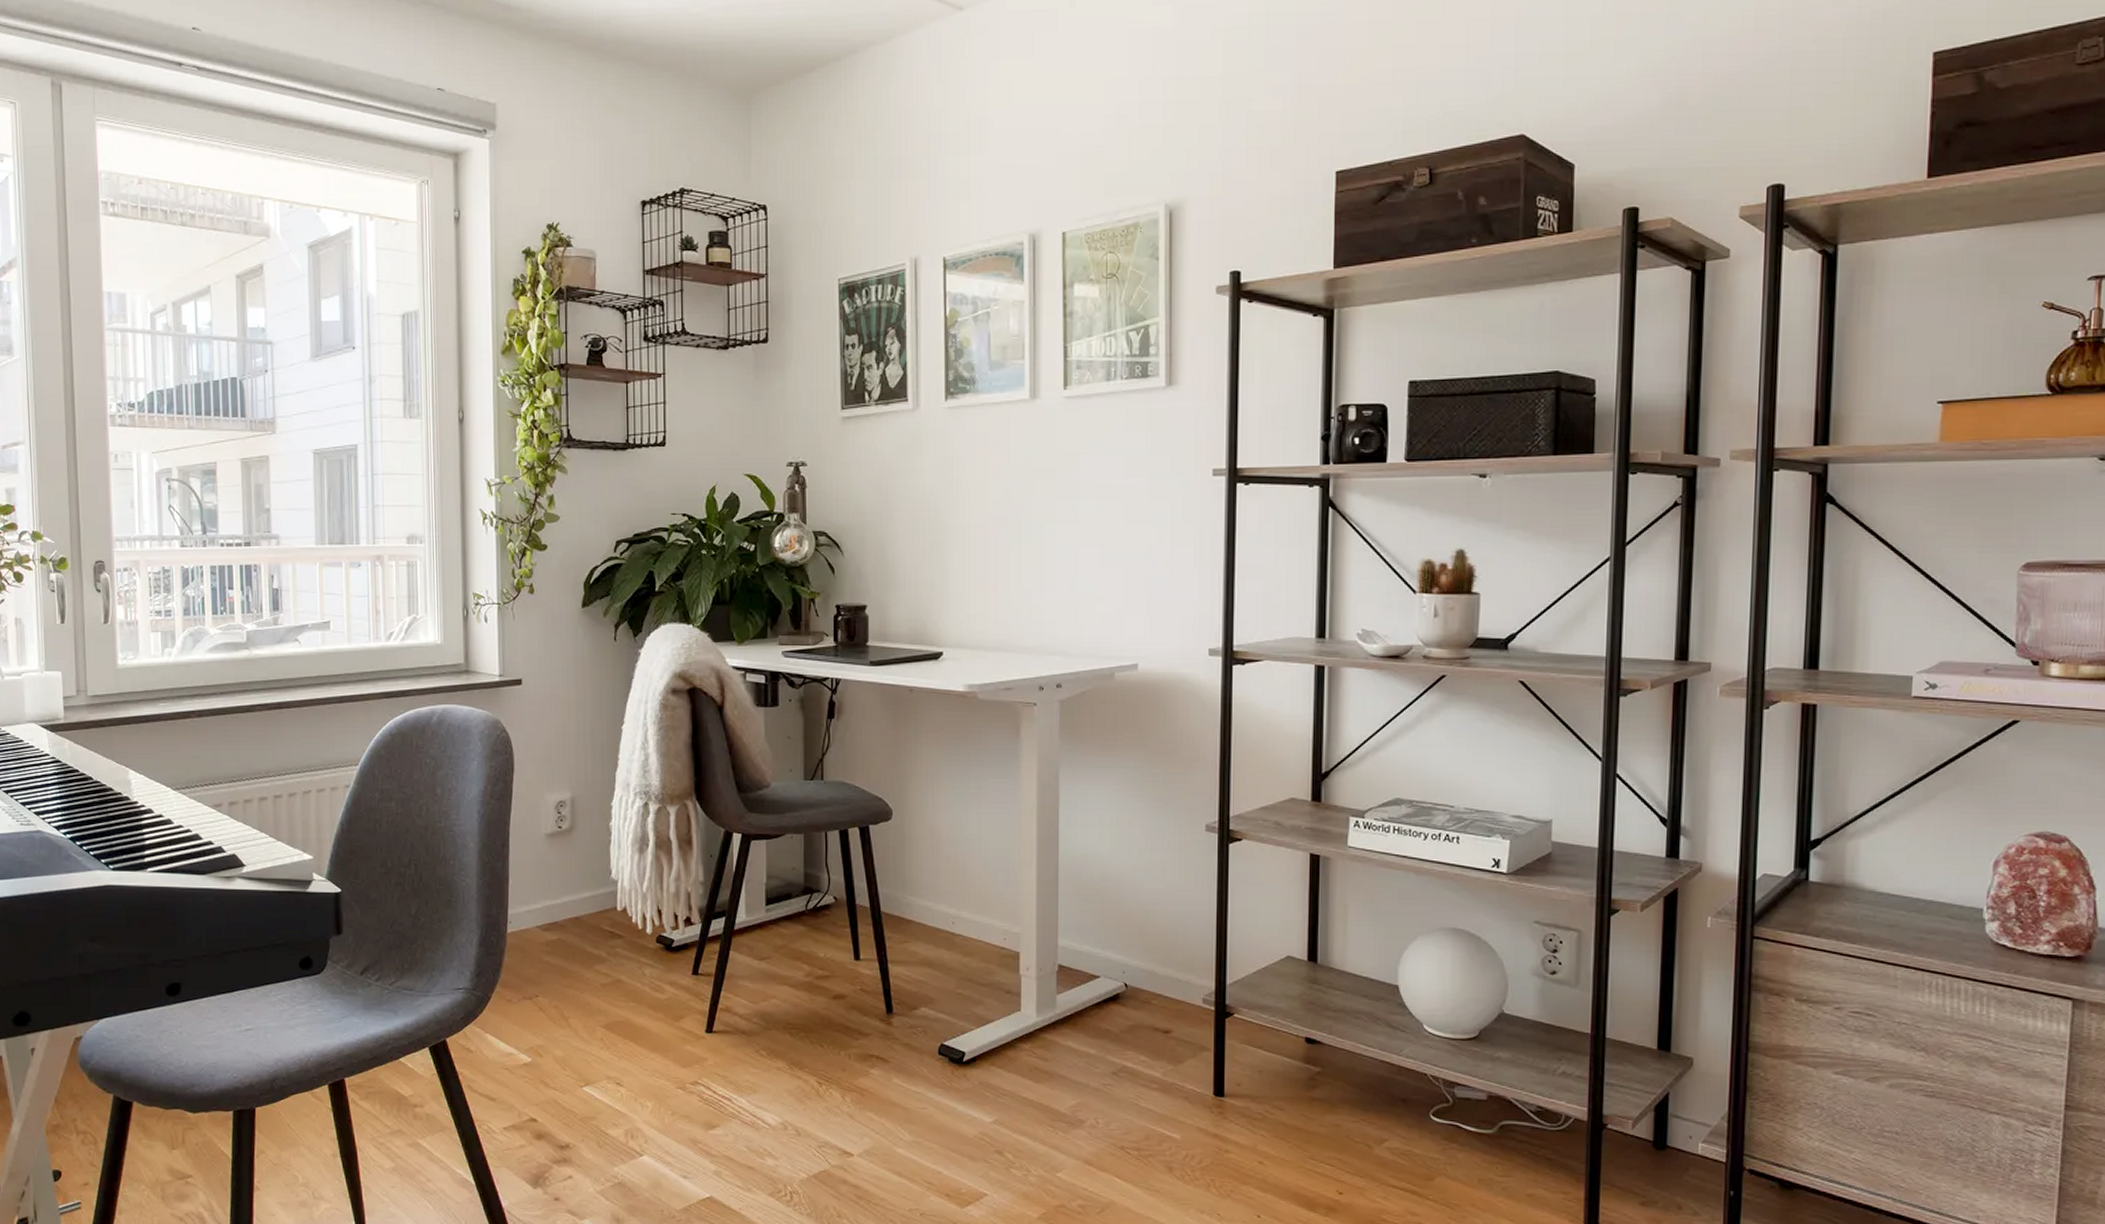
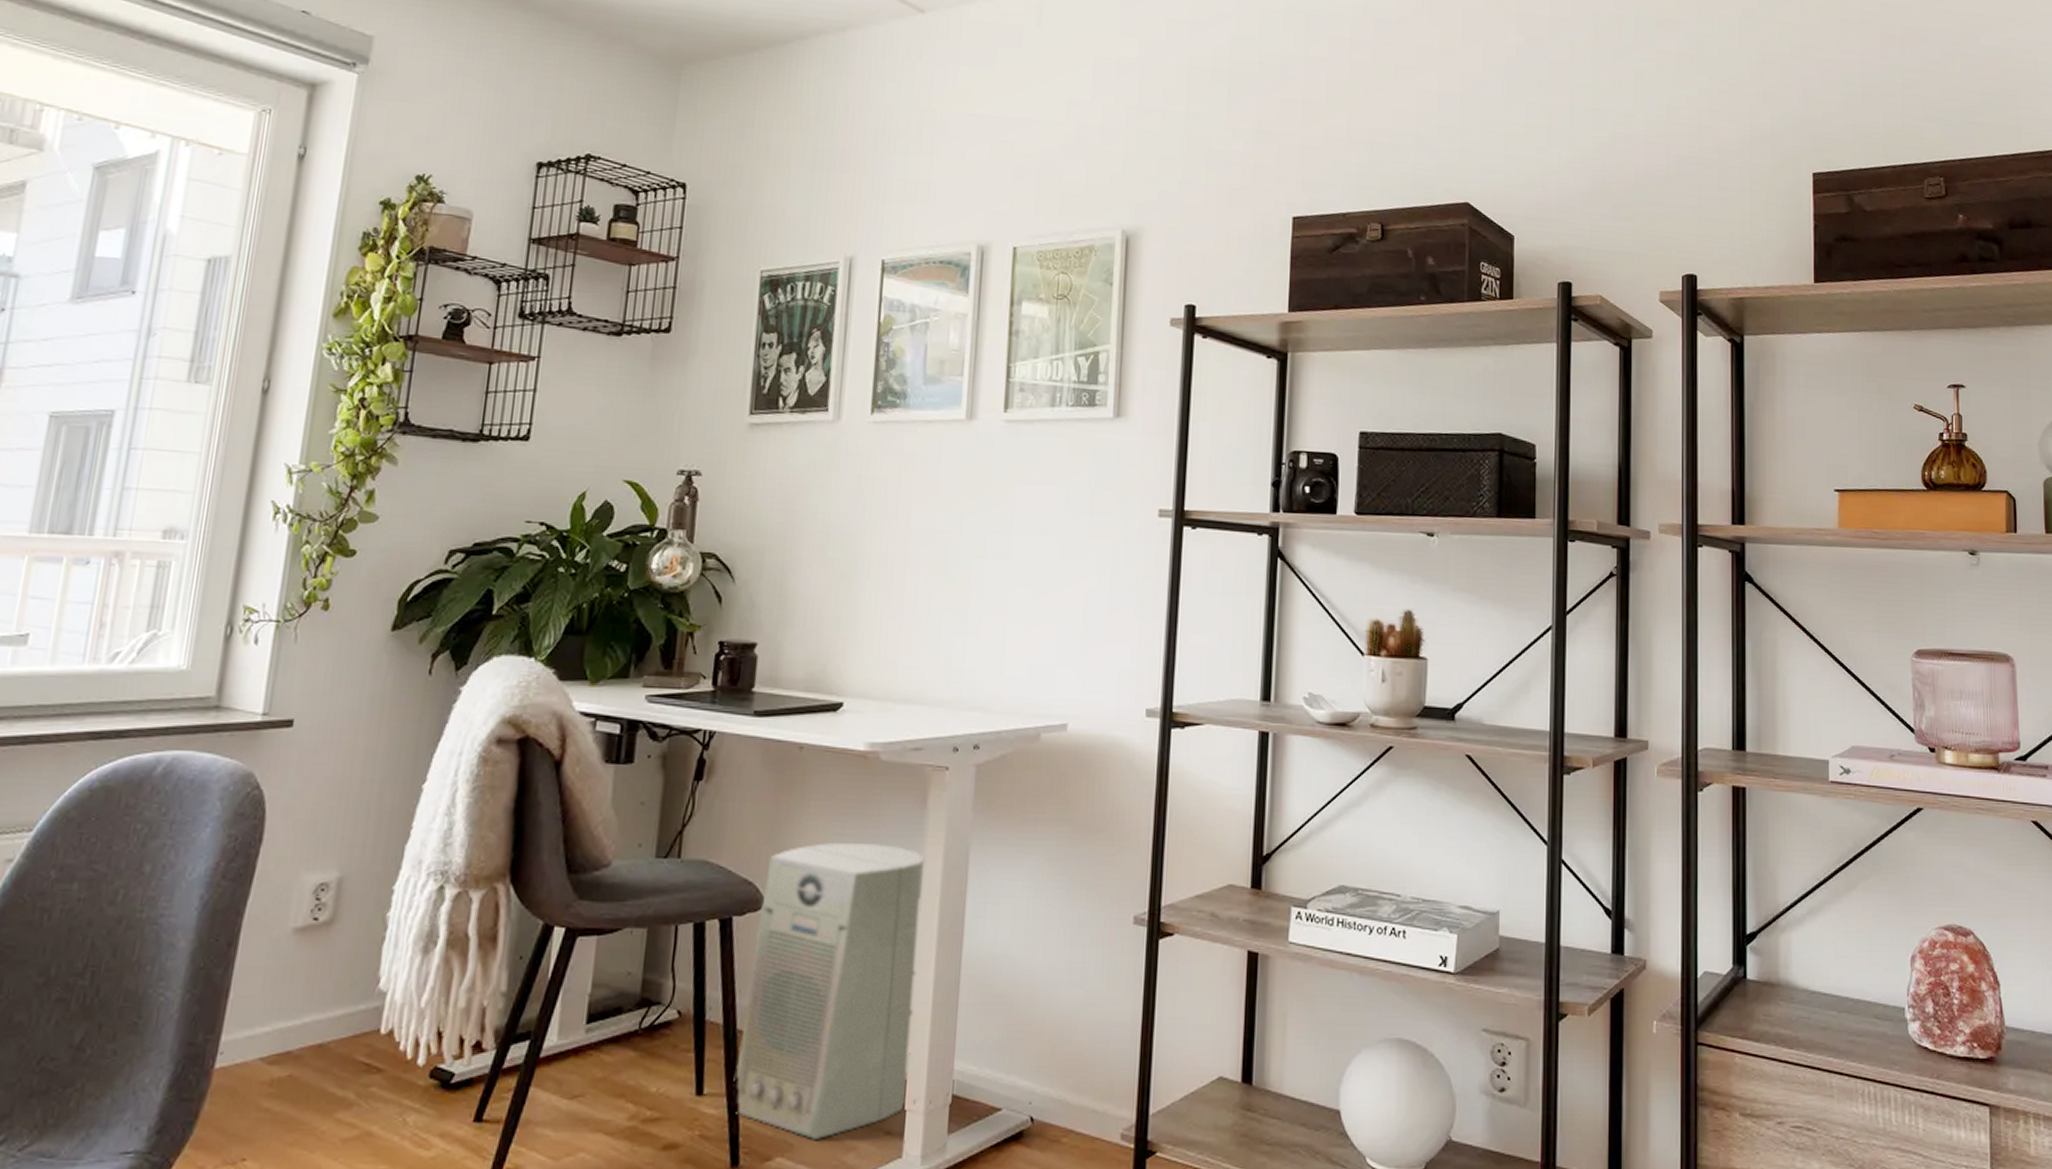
air purifier: none [882,766,1022,996] -> present [733,841,925,1141]

